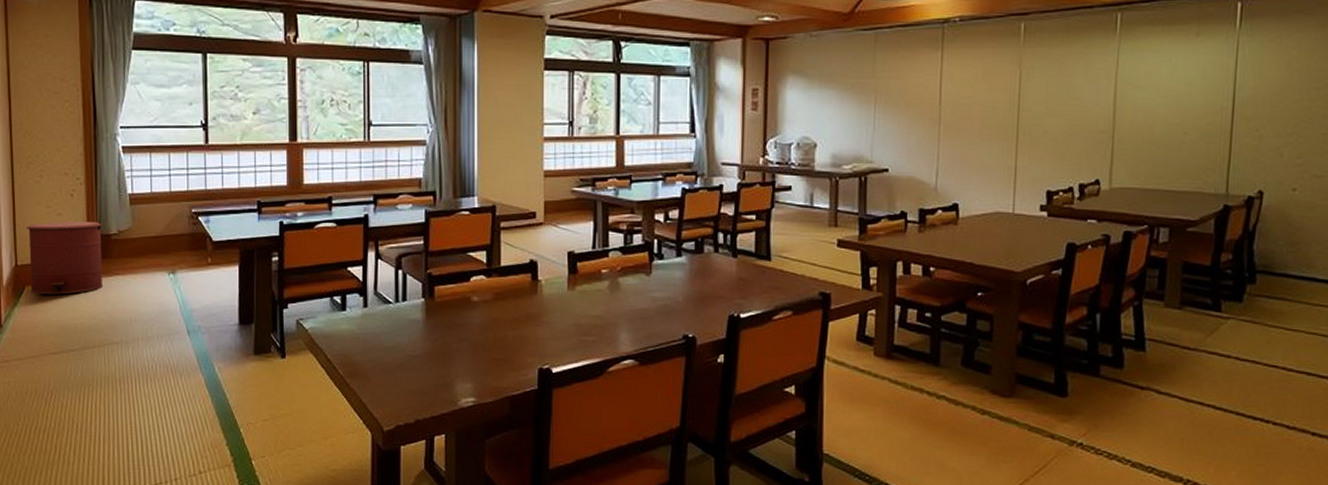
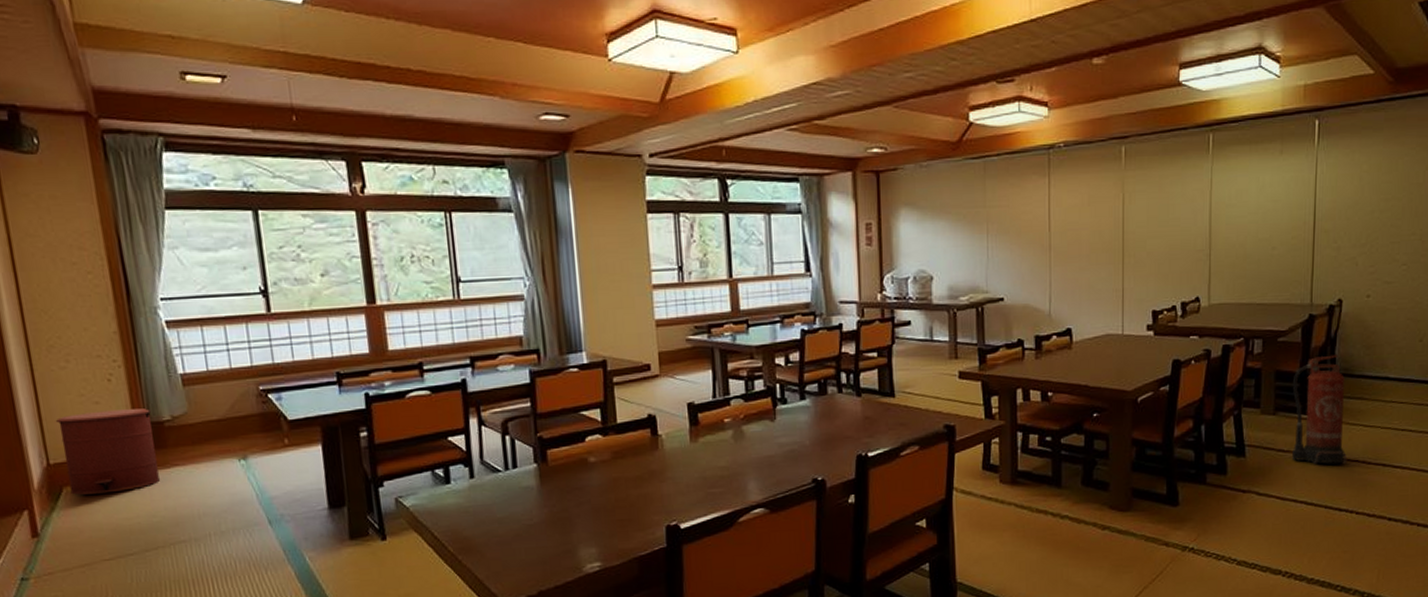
fire extinguisher: none [1199,250,1264,369] -> present [1292,355,1347,465]

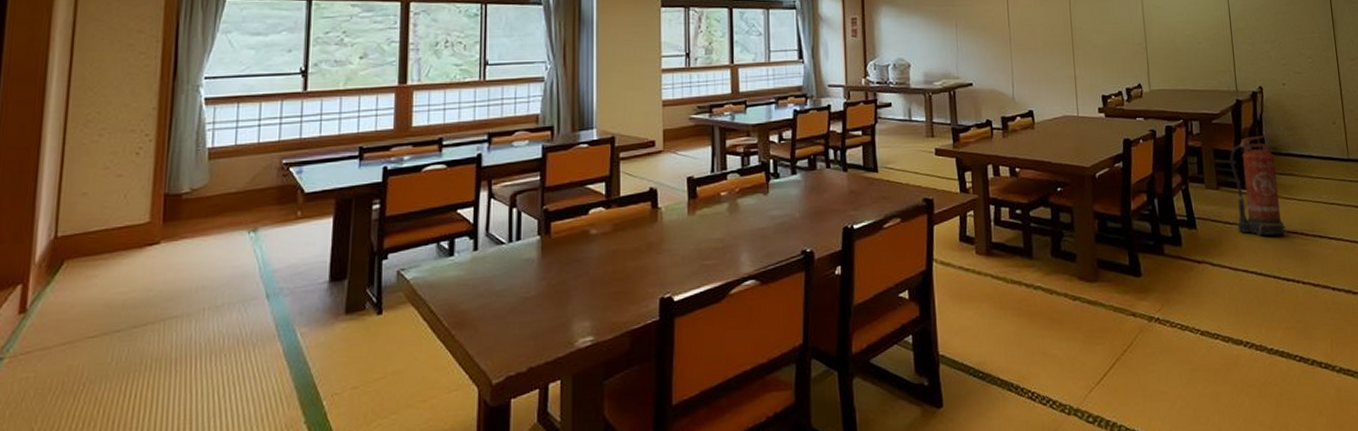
trash can: present [55,408,161,495] -> none [71,181,173,268]

